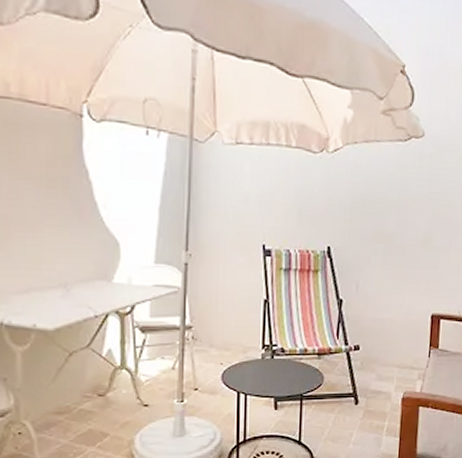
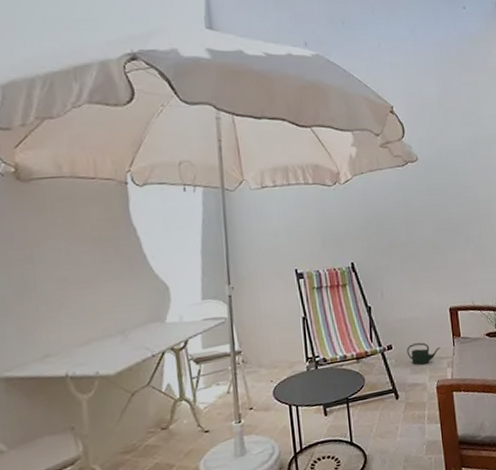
watering can: none [375,348,414,372] -> present [406,342,440,365]

